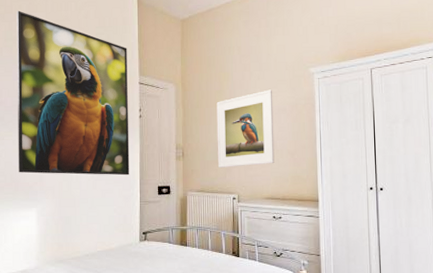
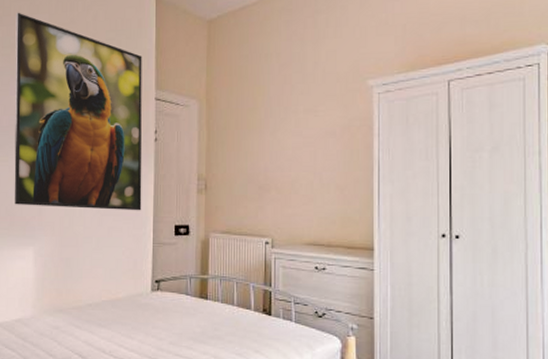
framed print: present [216,89,275,168] -> none [247,107,320,204]

